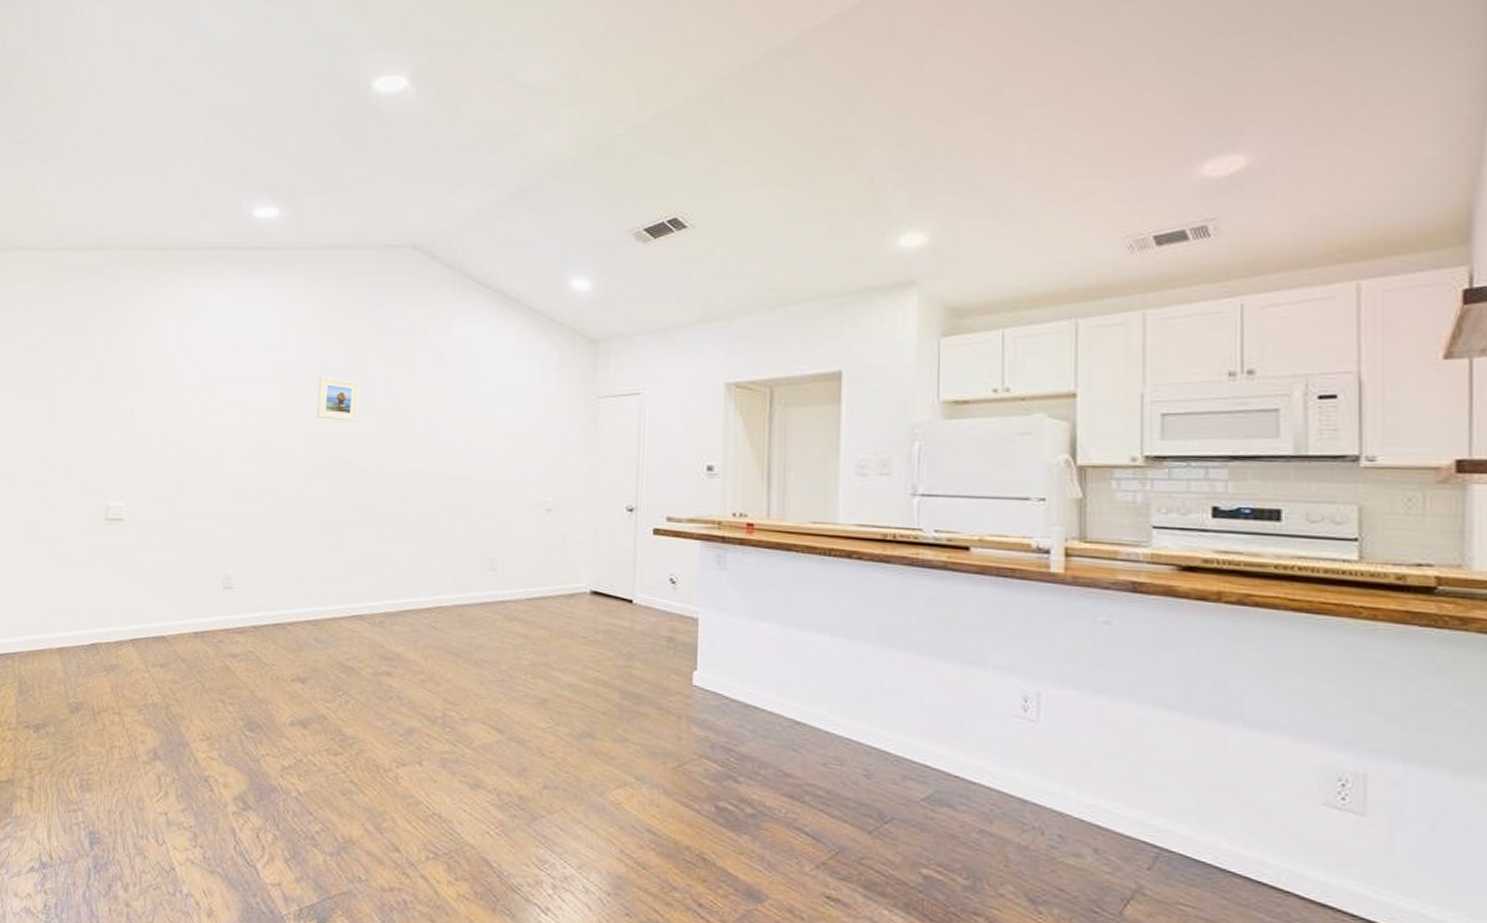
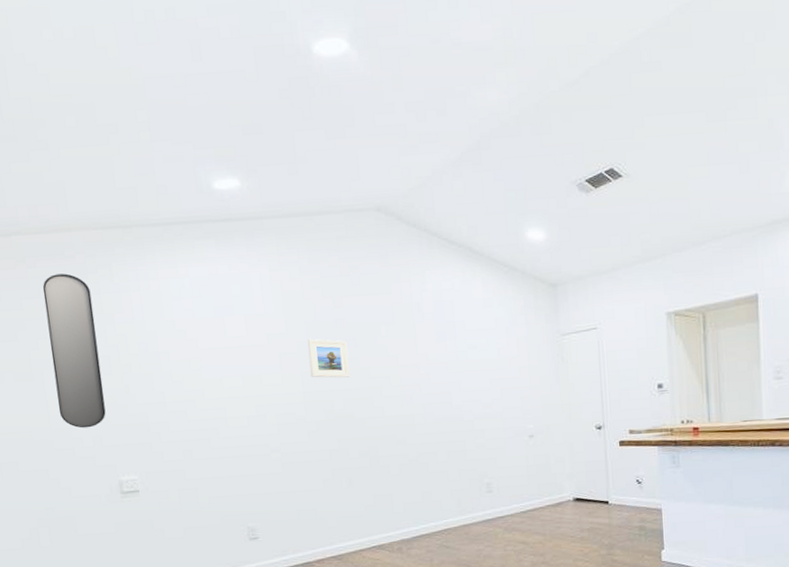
home mirror: none [64,290,118,447] -> present [42,273,106,429]

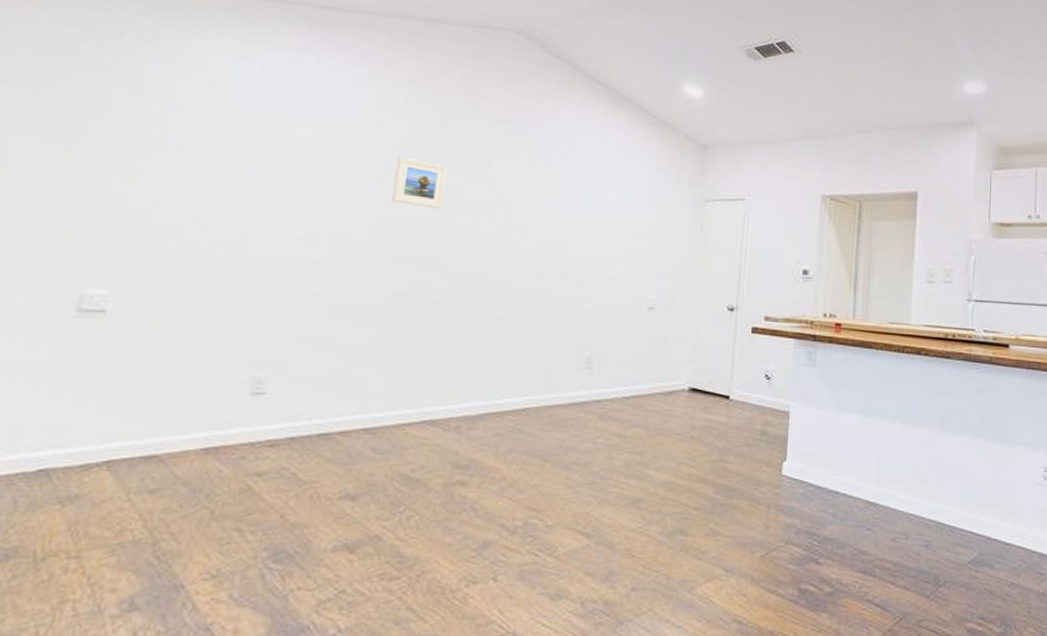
home mirror: present [42,273,106,429] -> none [19,25,121,219]

